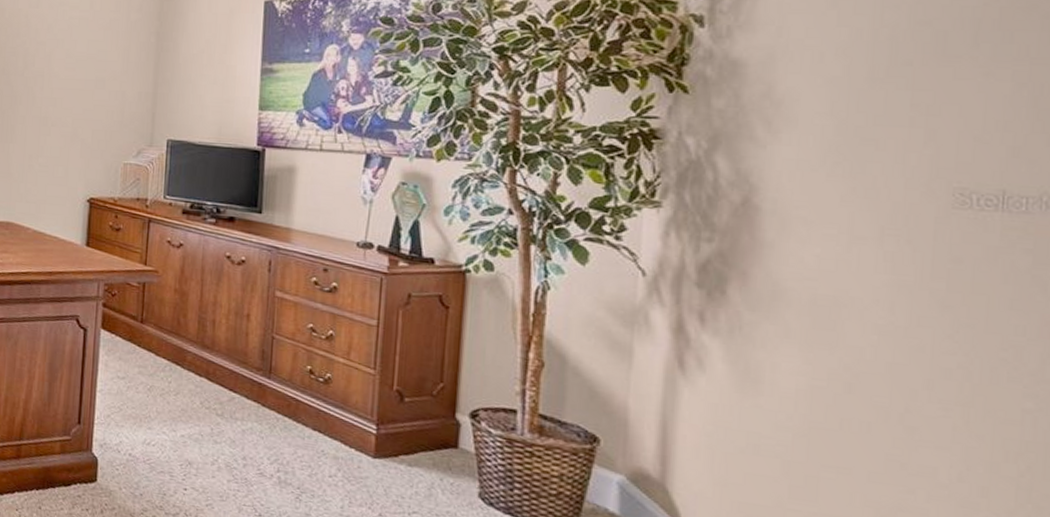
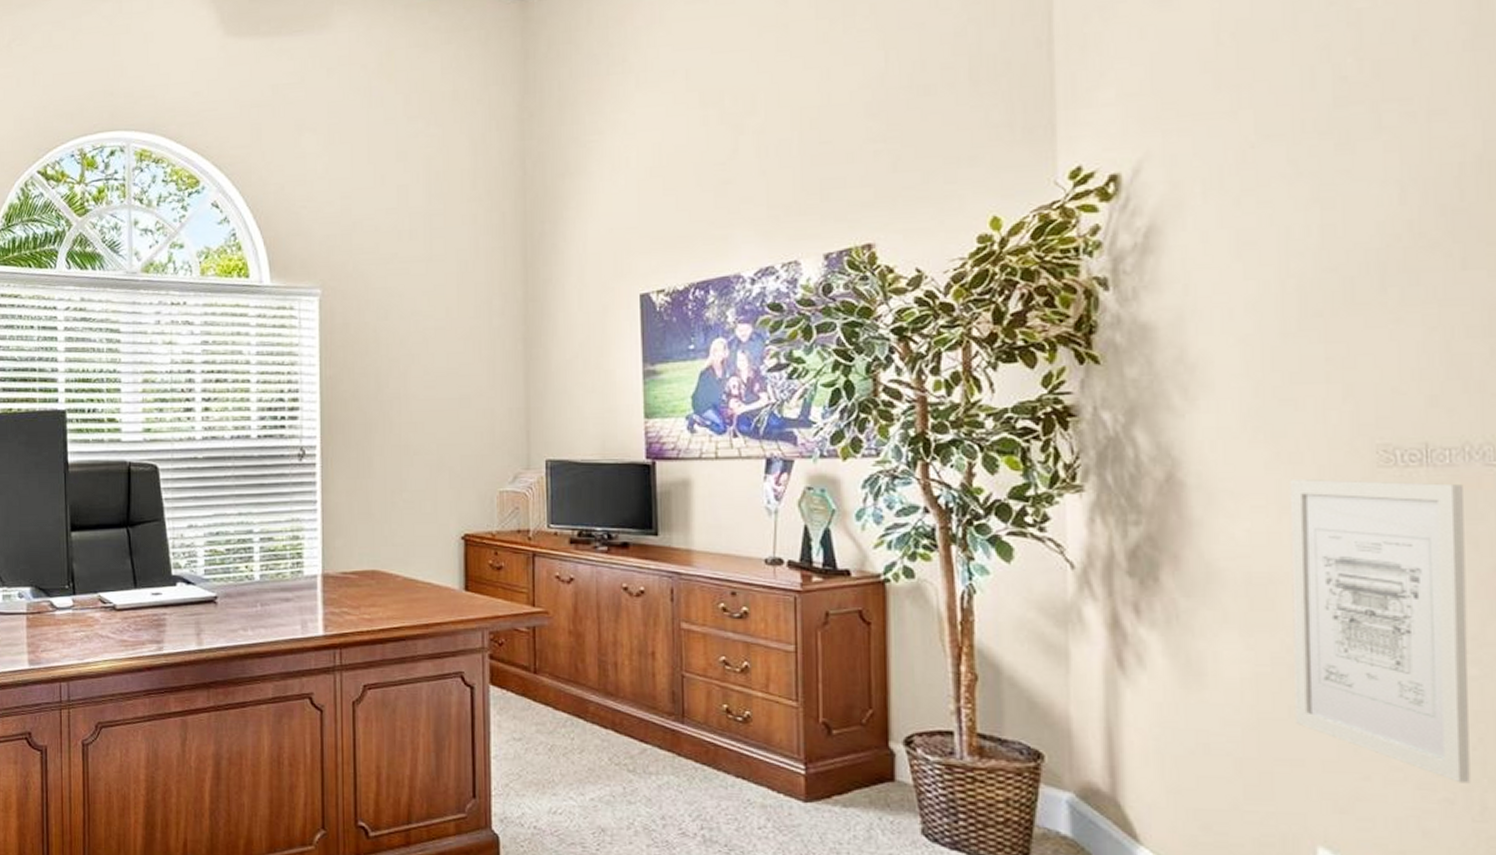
wall art: none [846,213,1038,507] -> present [1289,479,1470,784]

